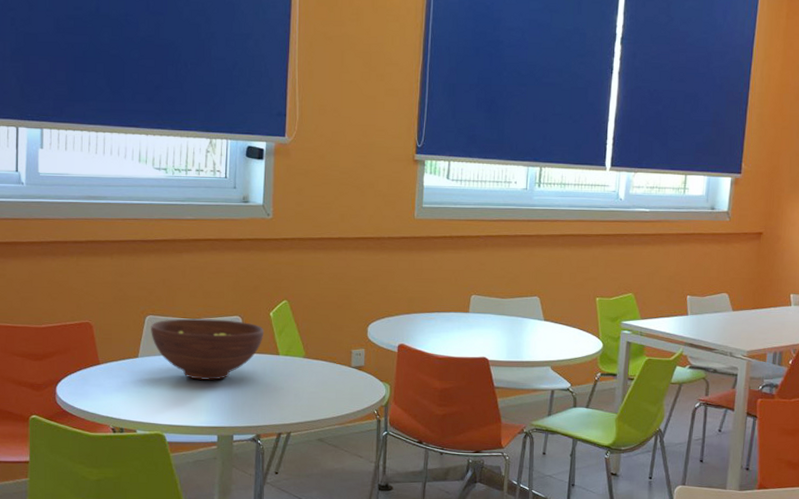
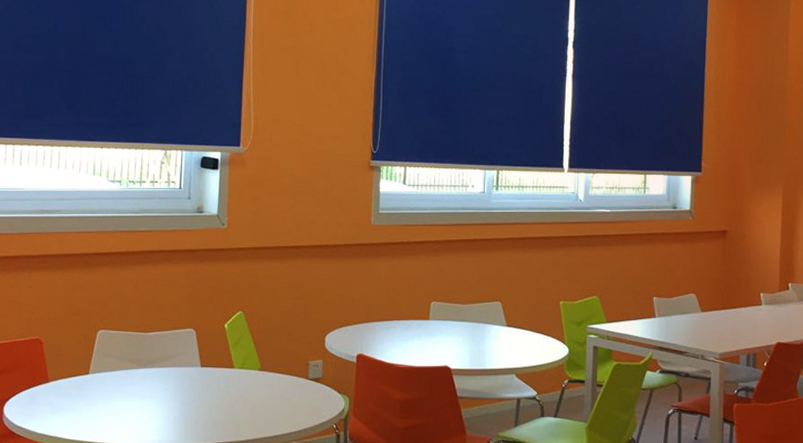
fruit bowl: present [151,318,264,380] -> none [102,332,219,396]

